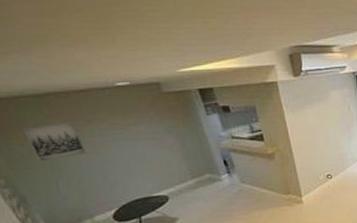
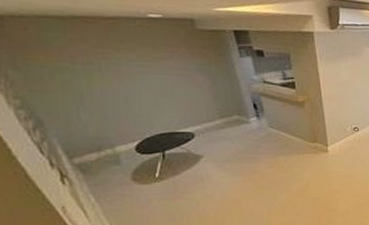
wall art: present [22,121,87,162] -> none [42,48,112,87]

